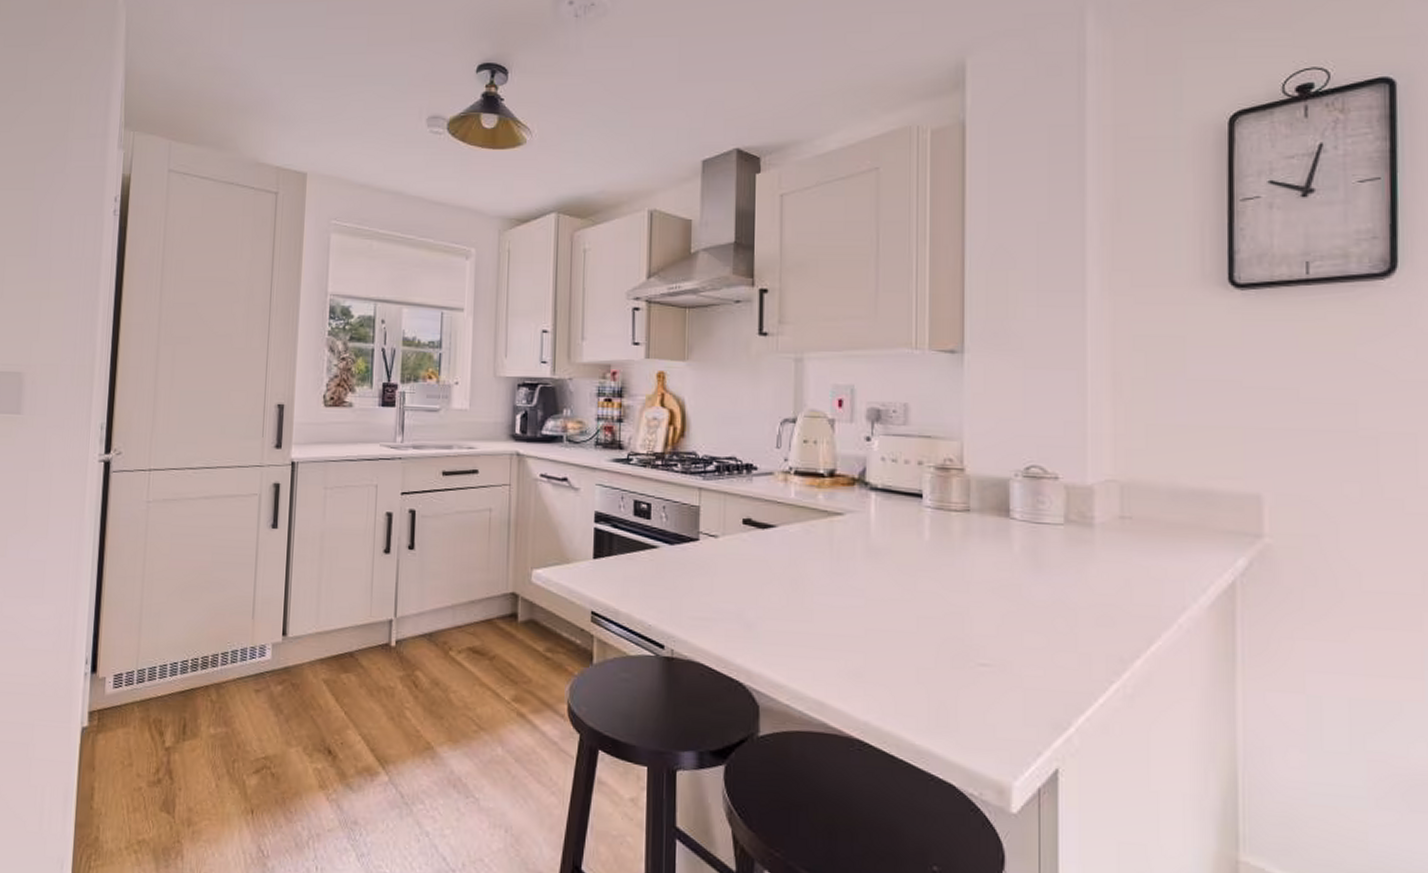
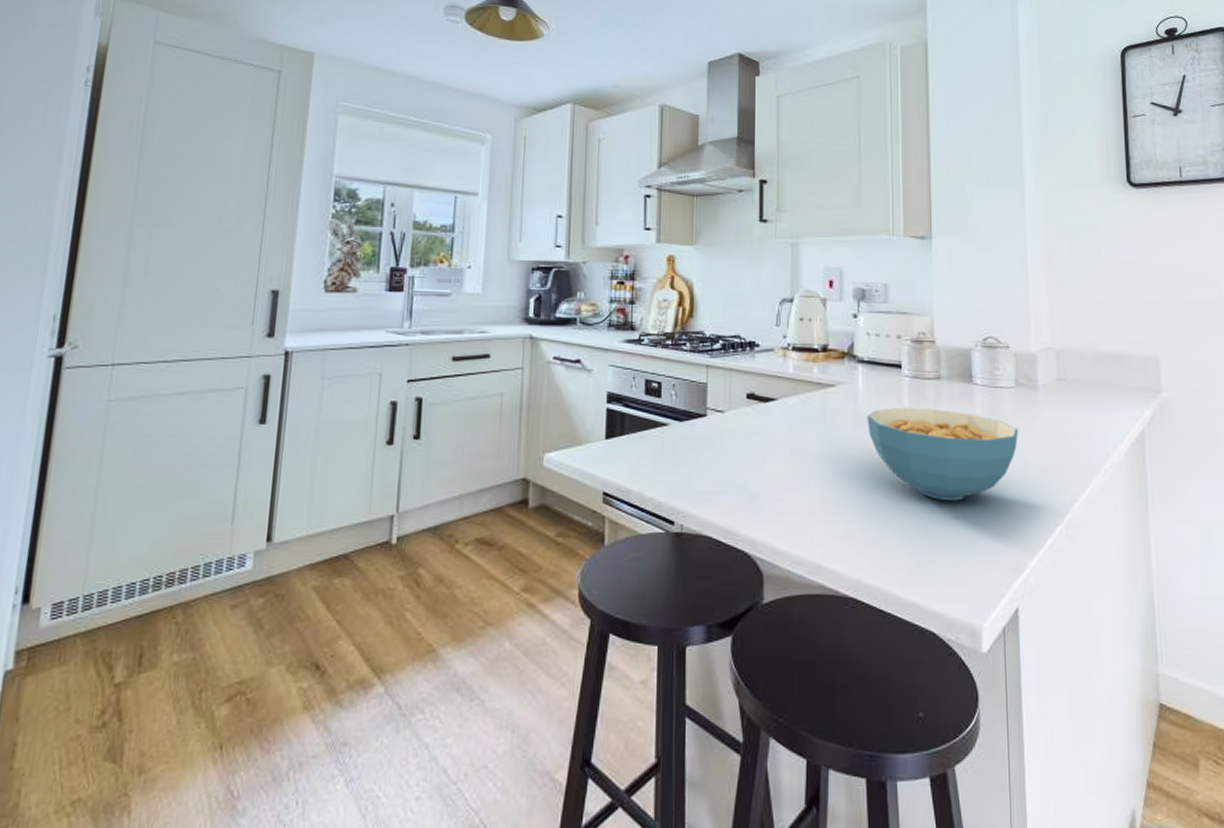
cereal bowl: none [880,541,1067,647] -> present [867,408,1019,502]

